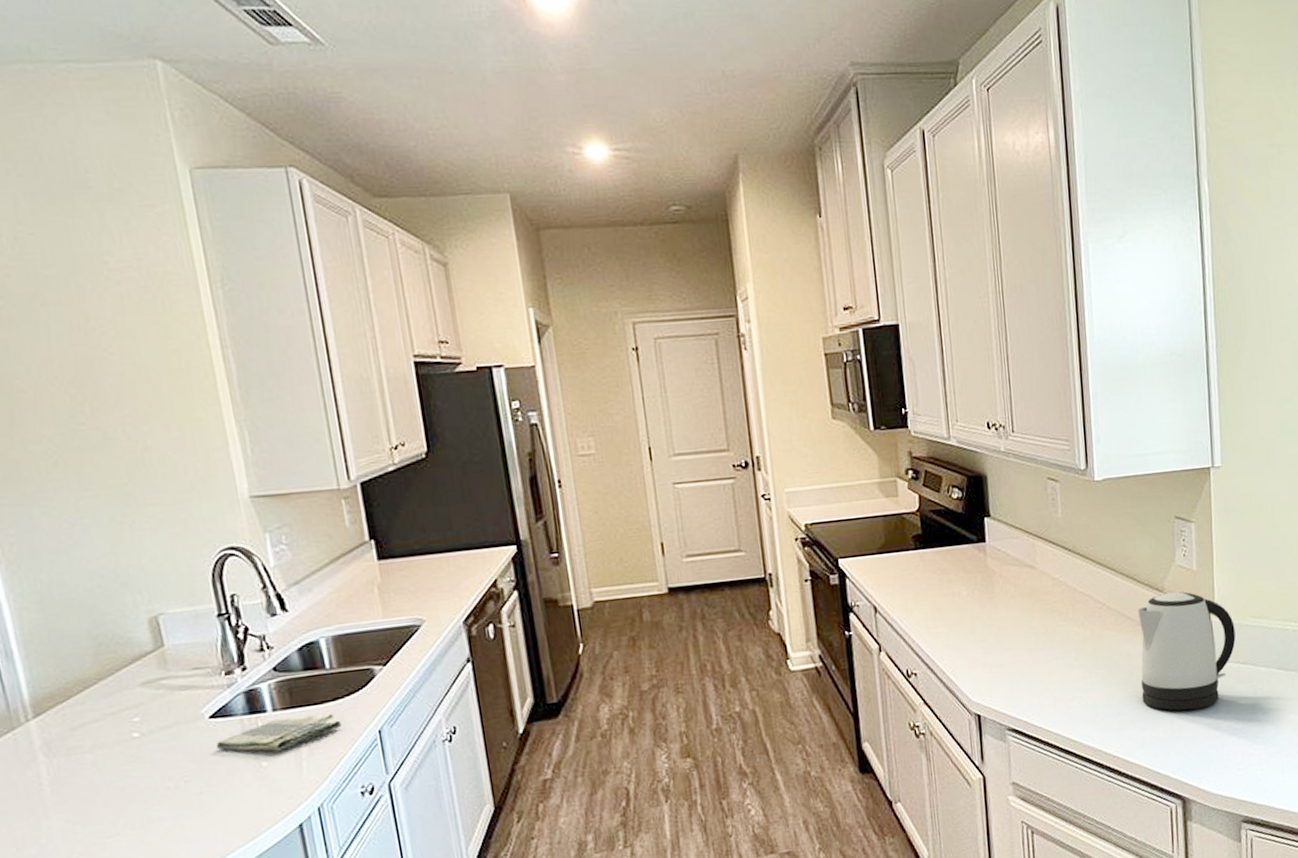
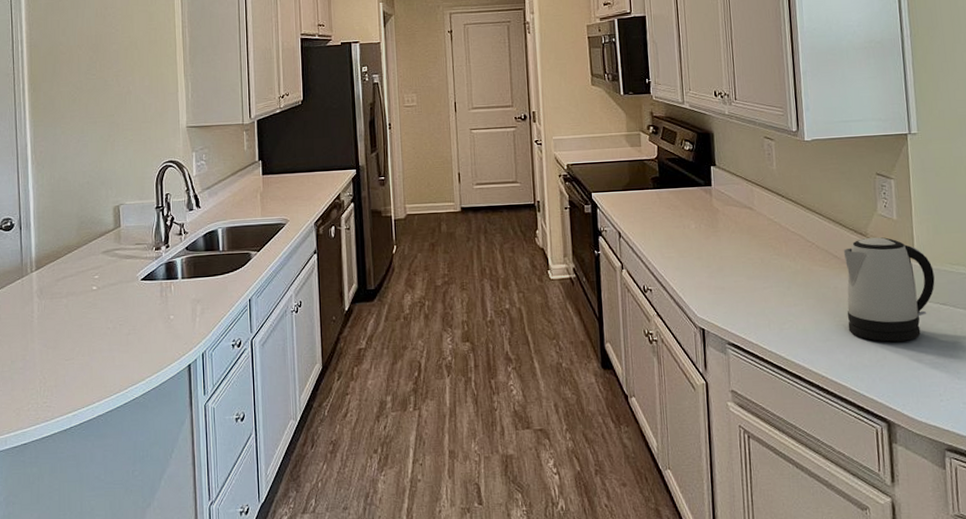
dish towel: present [216,713,343,752] -> none [142,283,226,308]

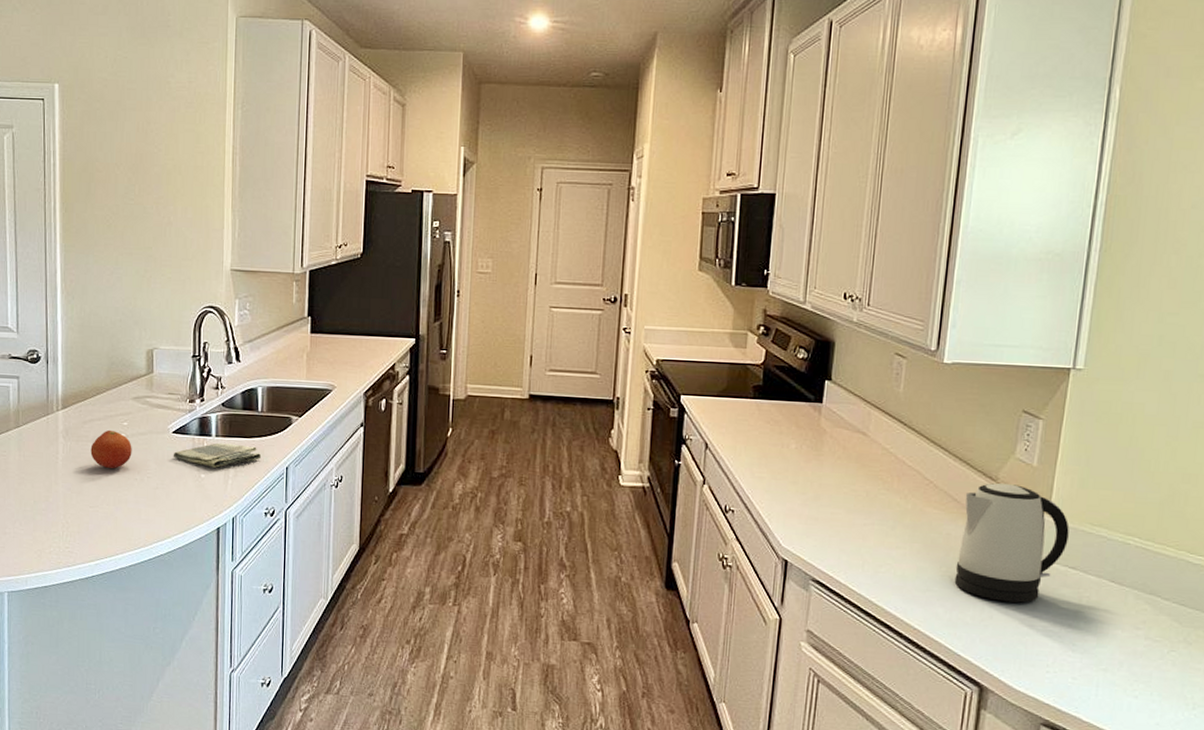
fruit: none [64,284,104,322] -> present [90,429,132,469]
dish towel: none [142,283,226,308] -> present [173,443,262,468]

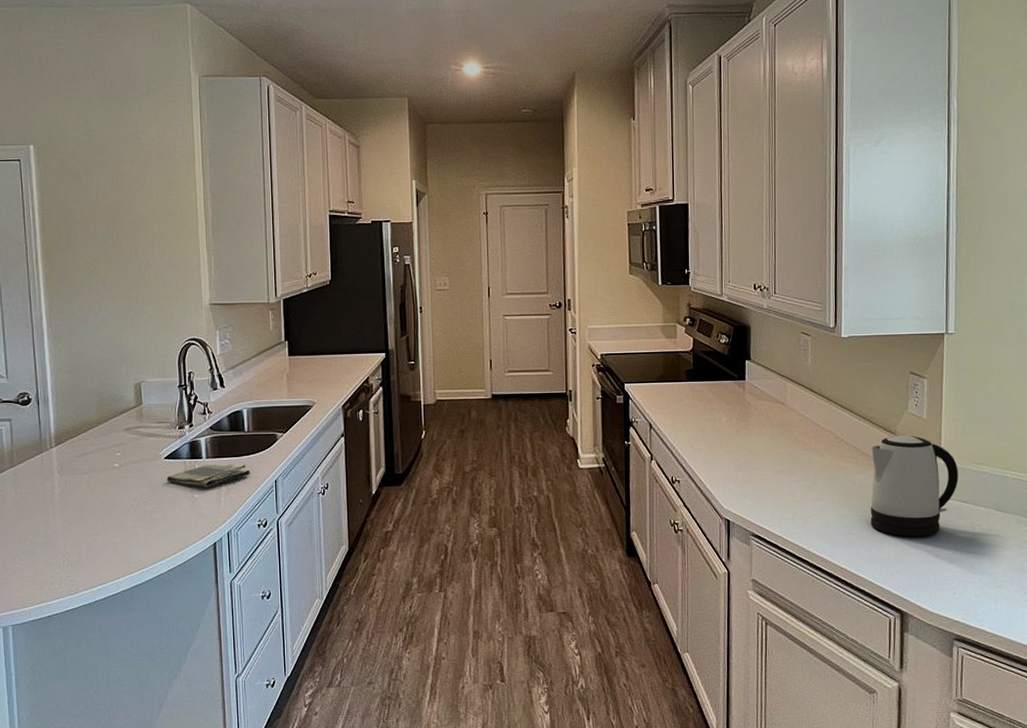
fruit: present [90,429,132,469] -> none [86,461,127,498]

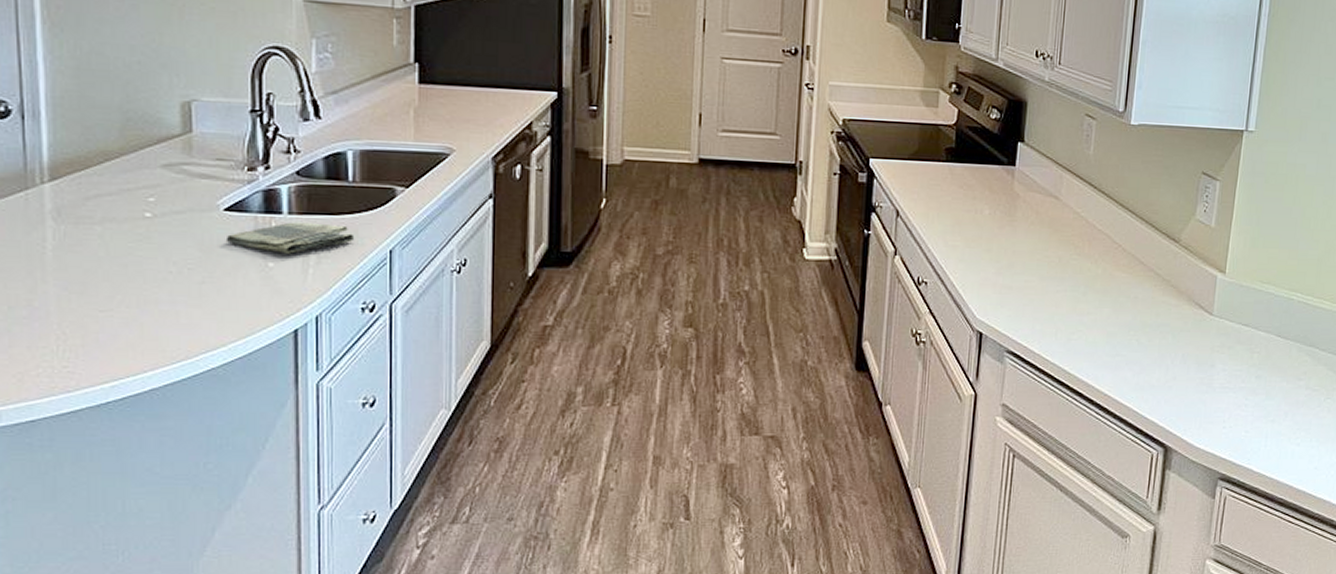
kettle: present [870,435,958,537] -> none [1141,245,1243,362]

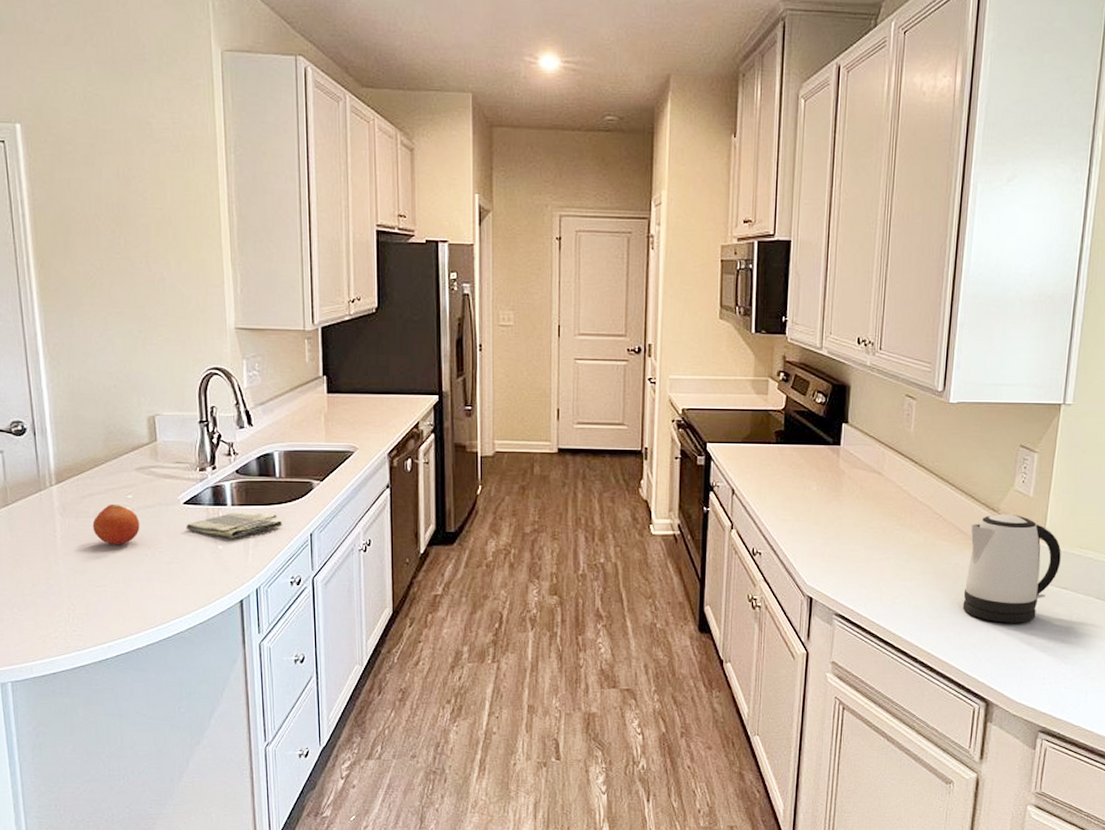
fruit: none [98,207,163,260] -> present [92,503,140,546]
kettle: none [1141,245,1243,362] -> present [962,514,1061,623]

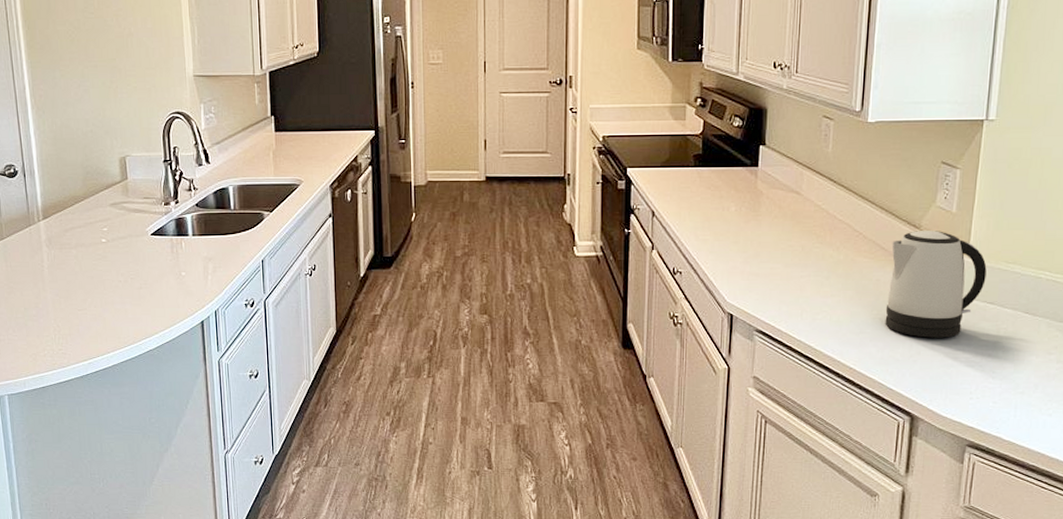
fruit: present [92,503,140,546] -> none [74,236,114,273]
dish towel: present [185,512,283,538] -> none [153,241,238,265]

